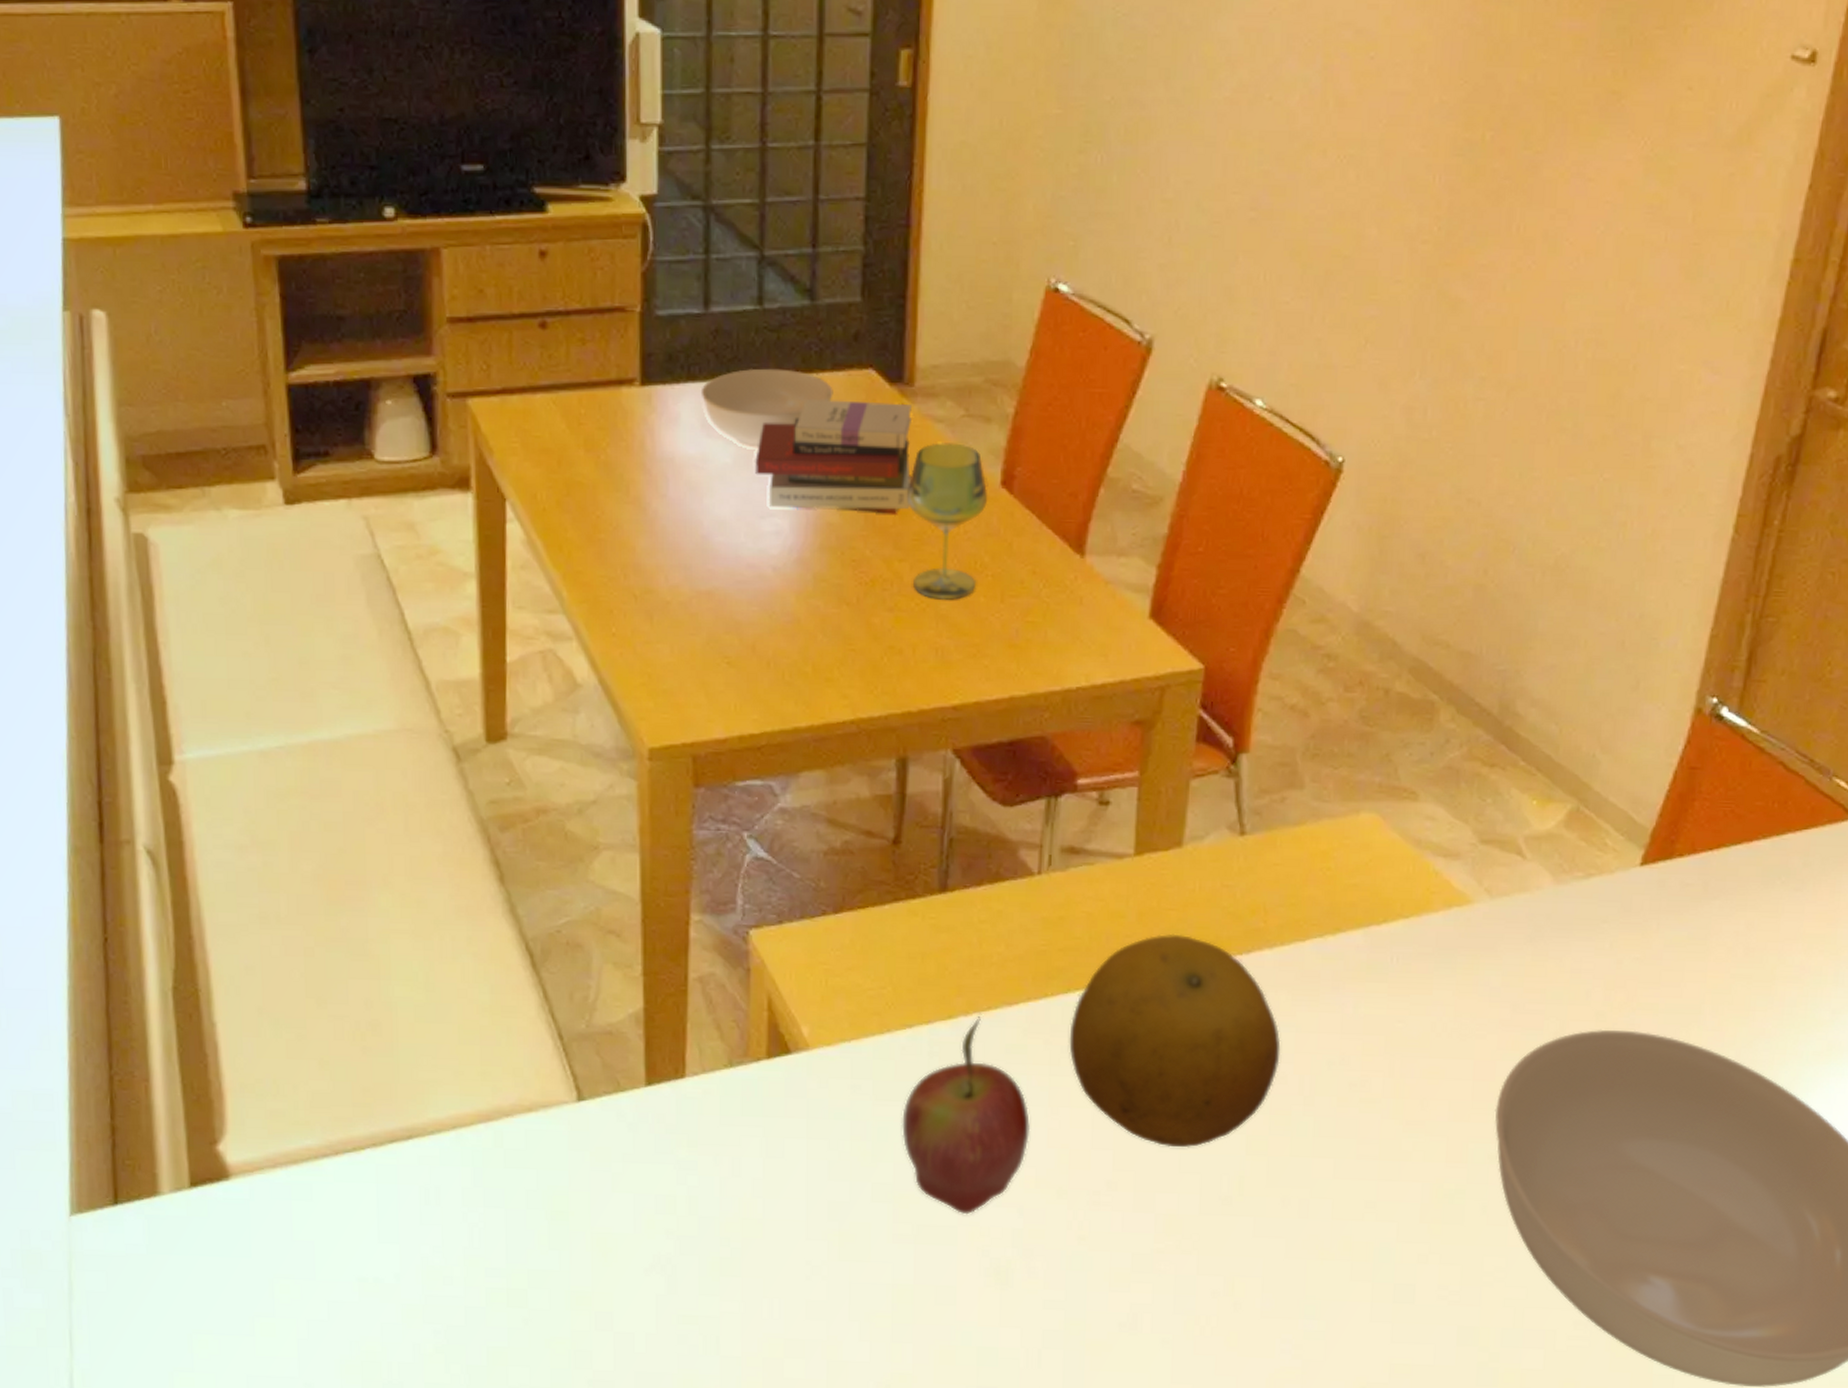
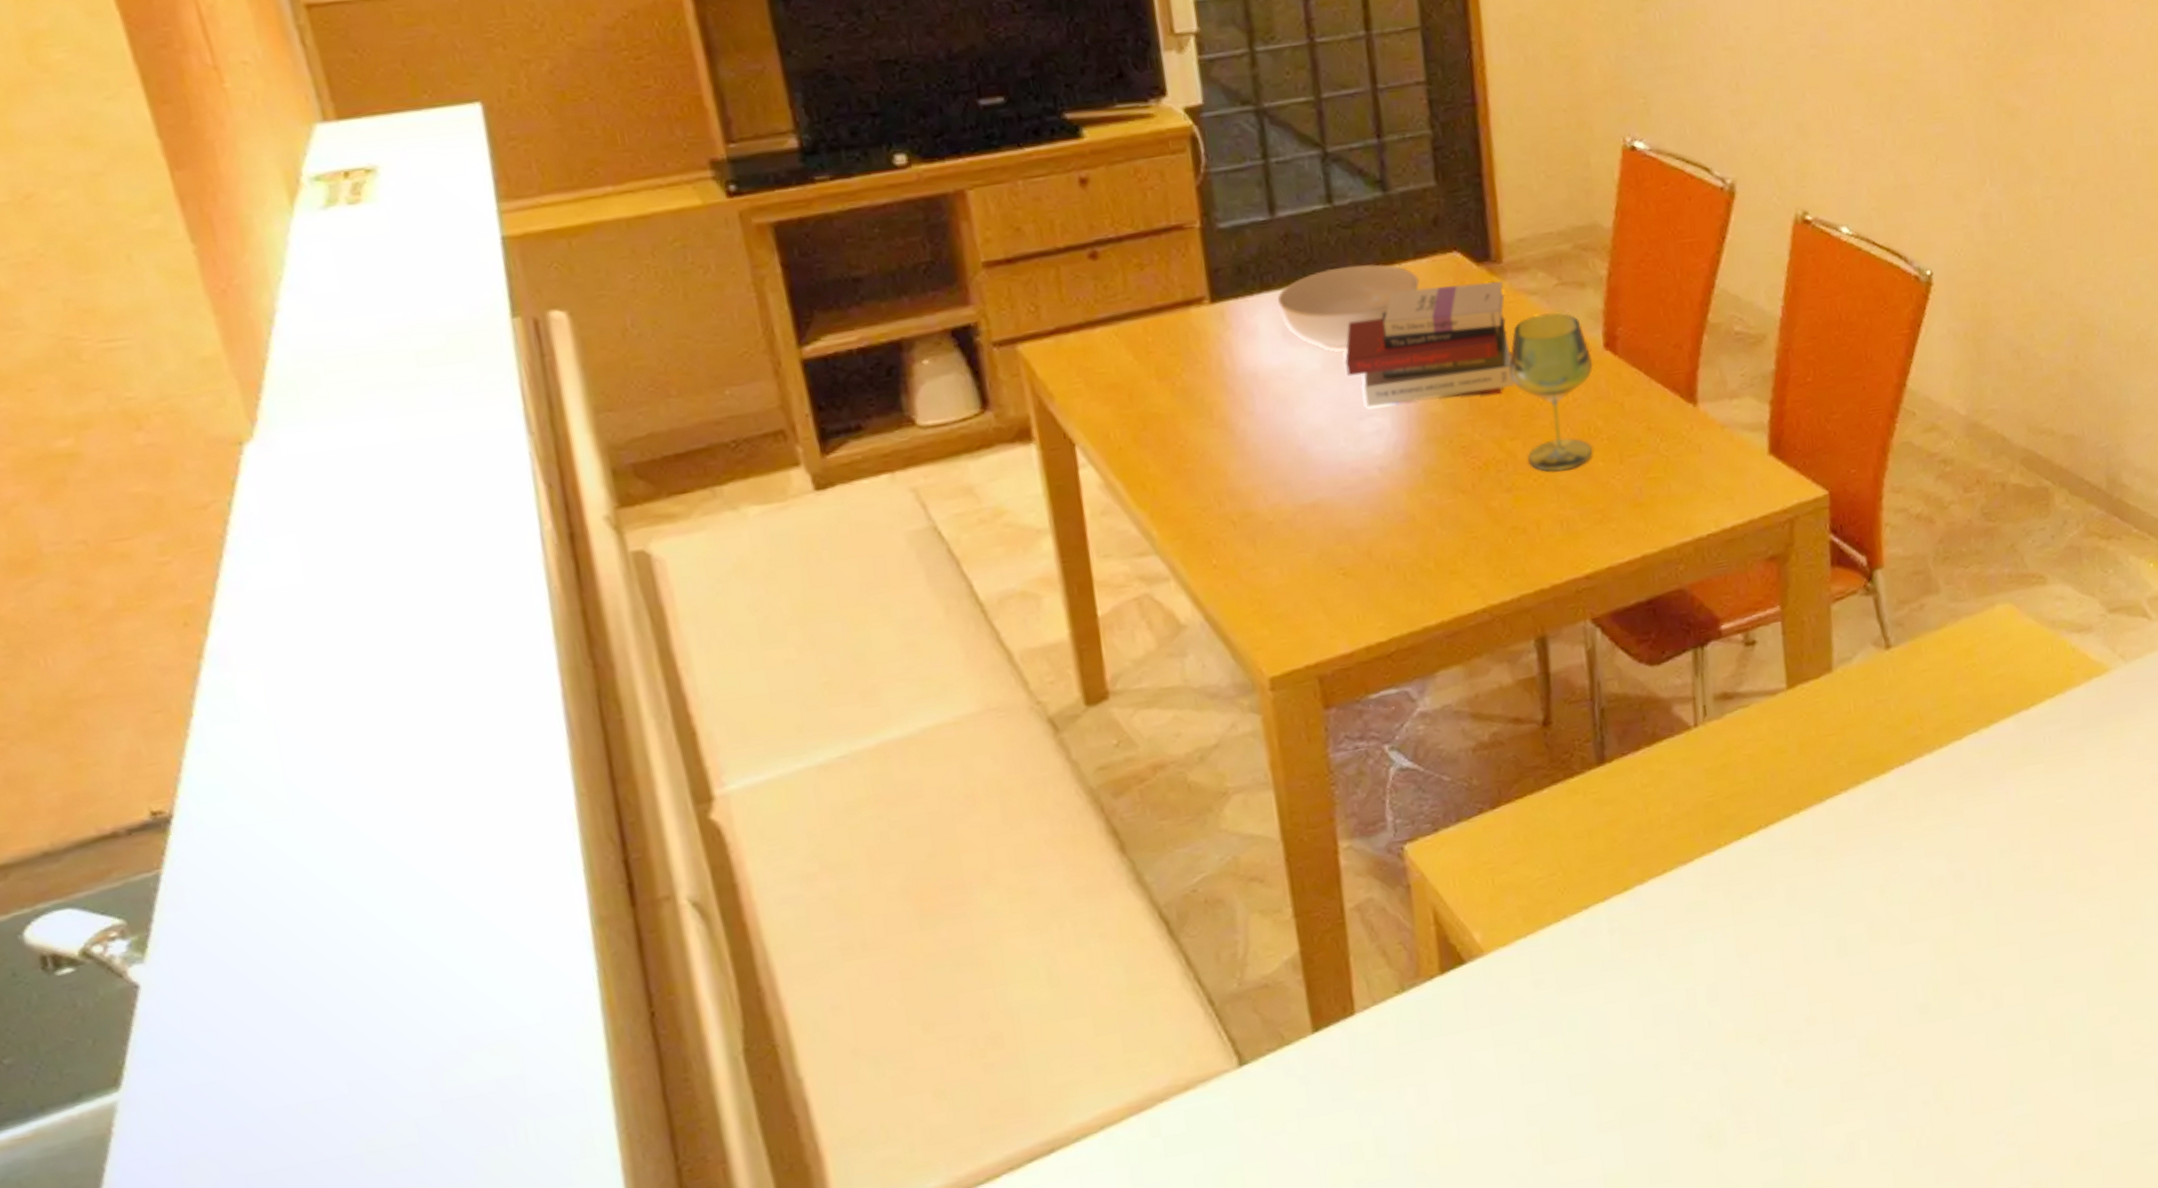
fruit: present [902,1013,1030,1215] -> none [1589,878,1723,1087]
fruit: present [1069,933,1281,1148] -> none [1747,756,1955,970]

